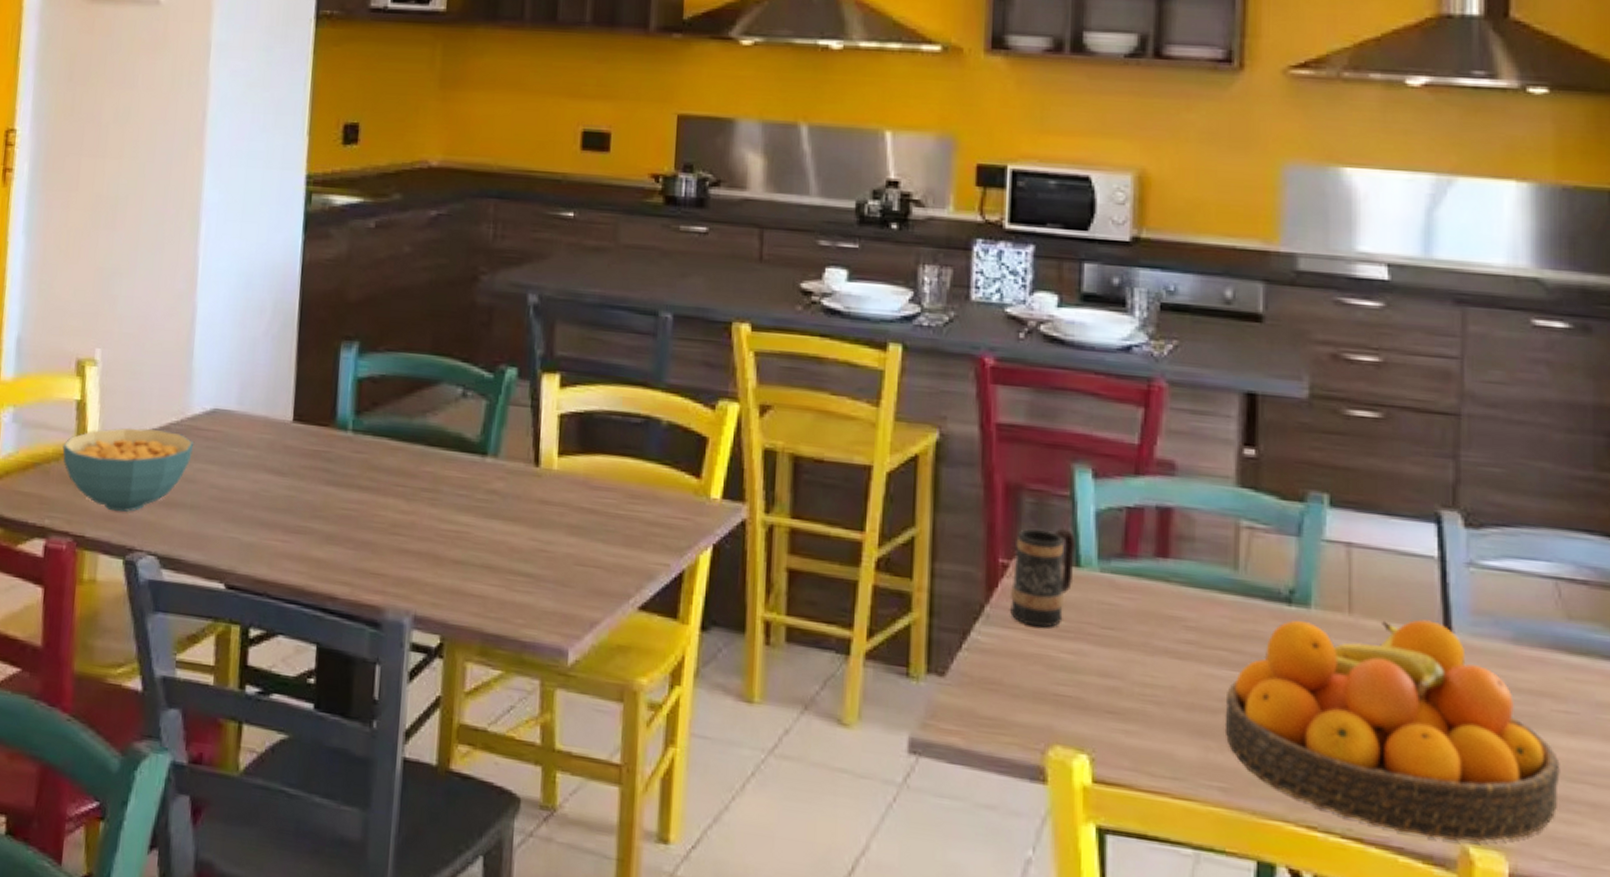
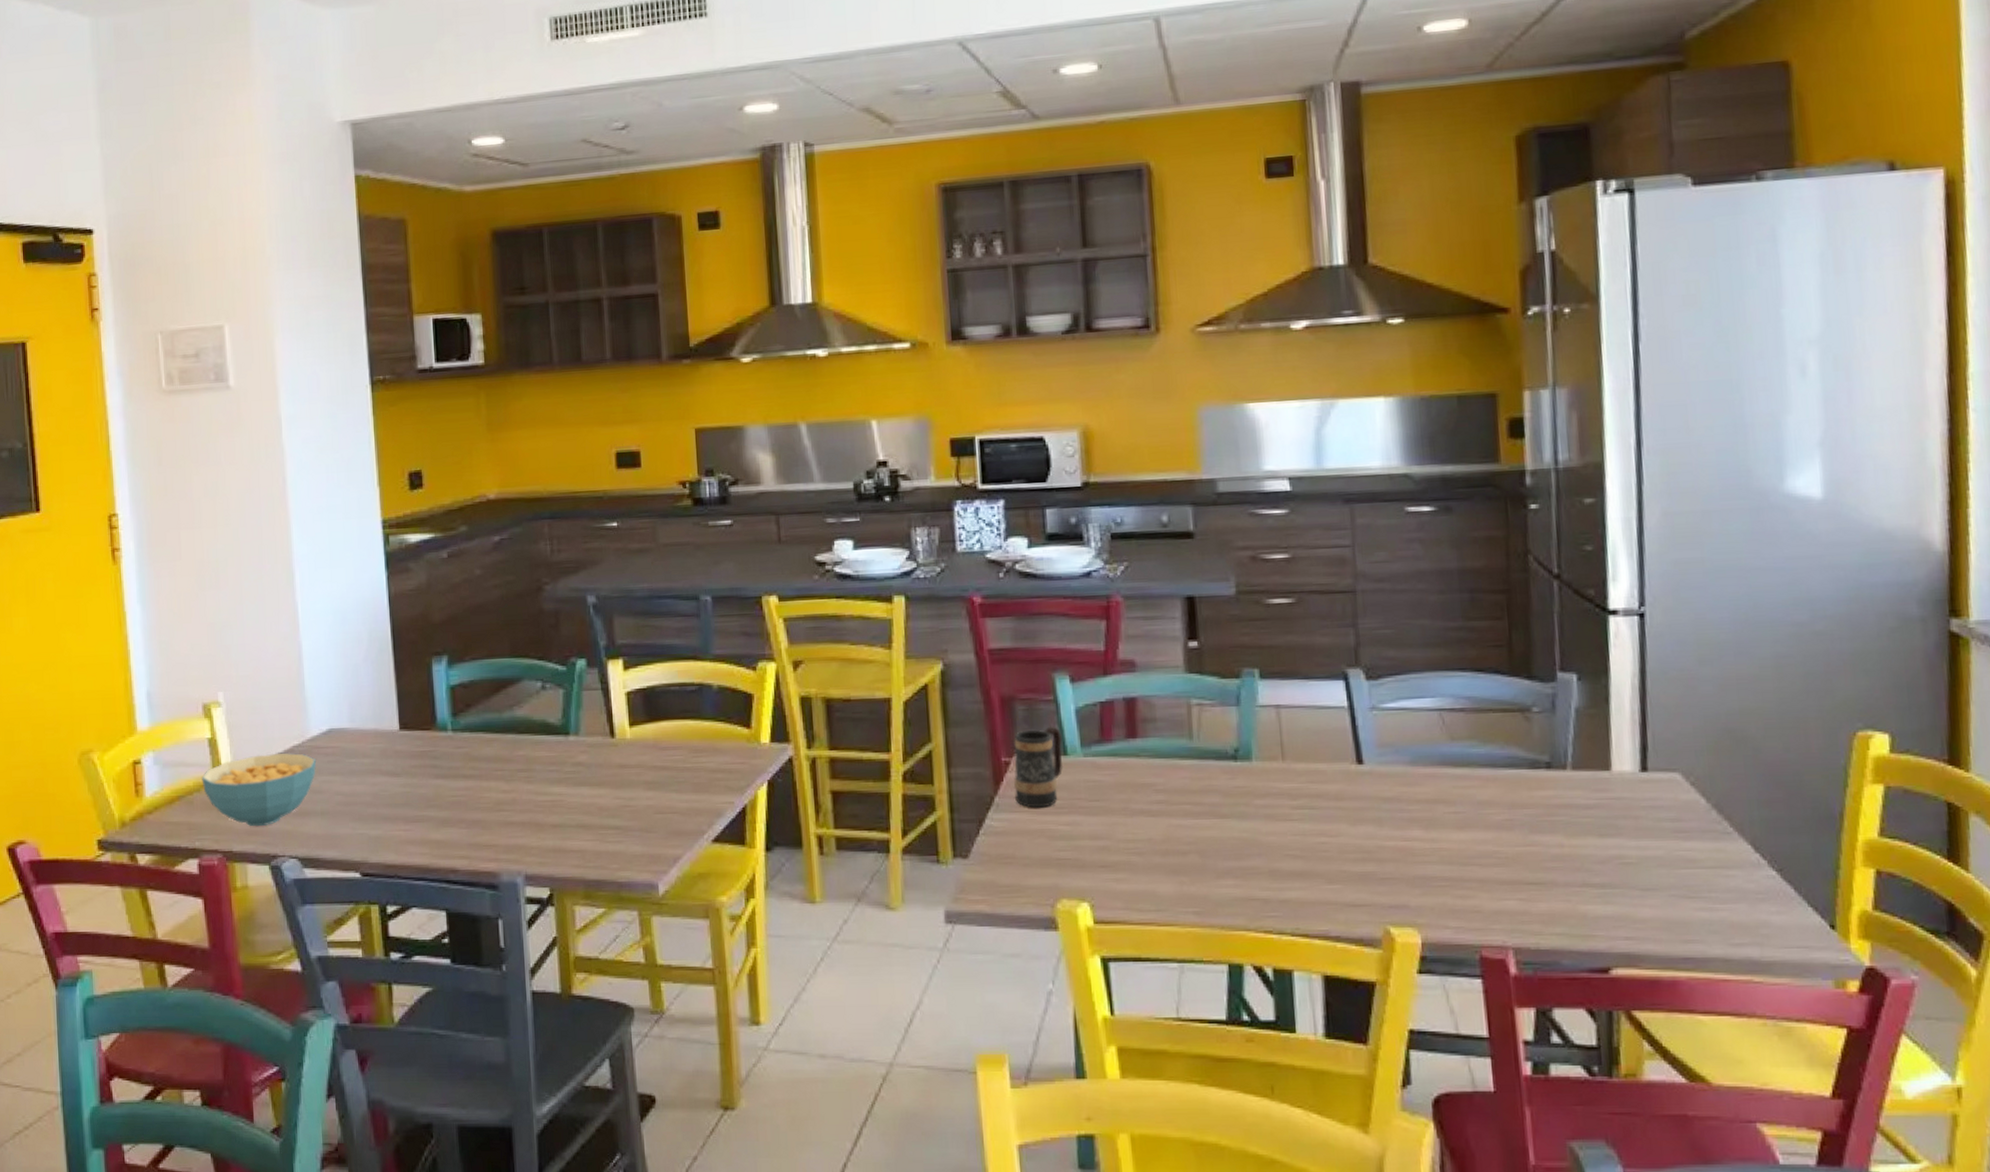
fruit bowl: present [1224,619,1560,842] -> none [1193,757,1455,925]

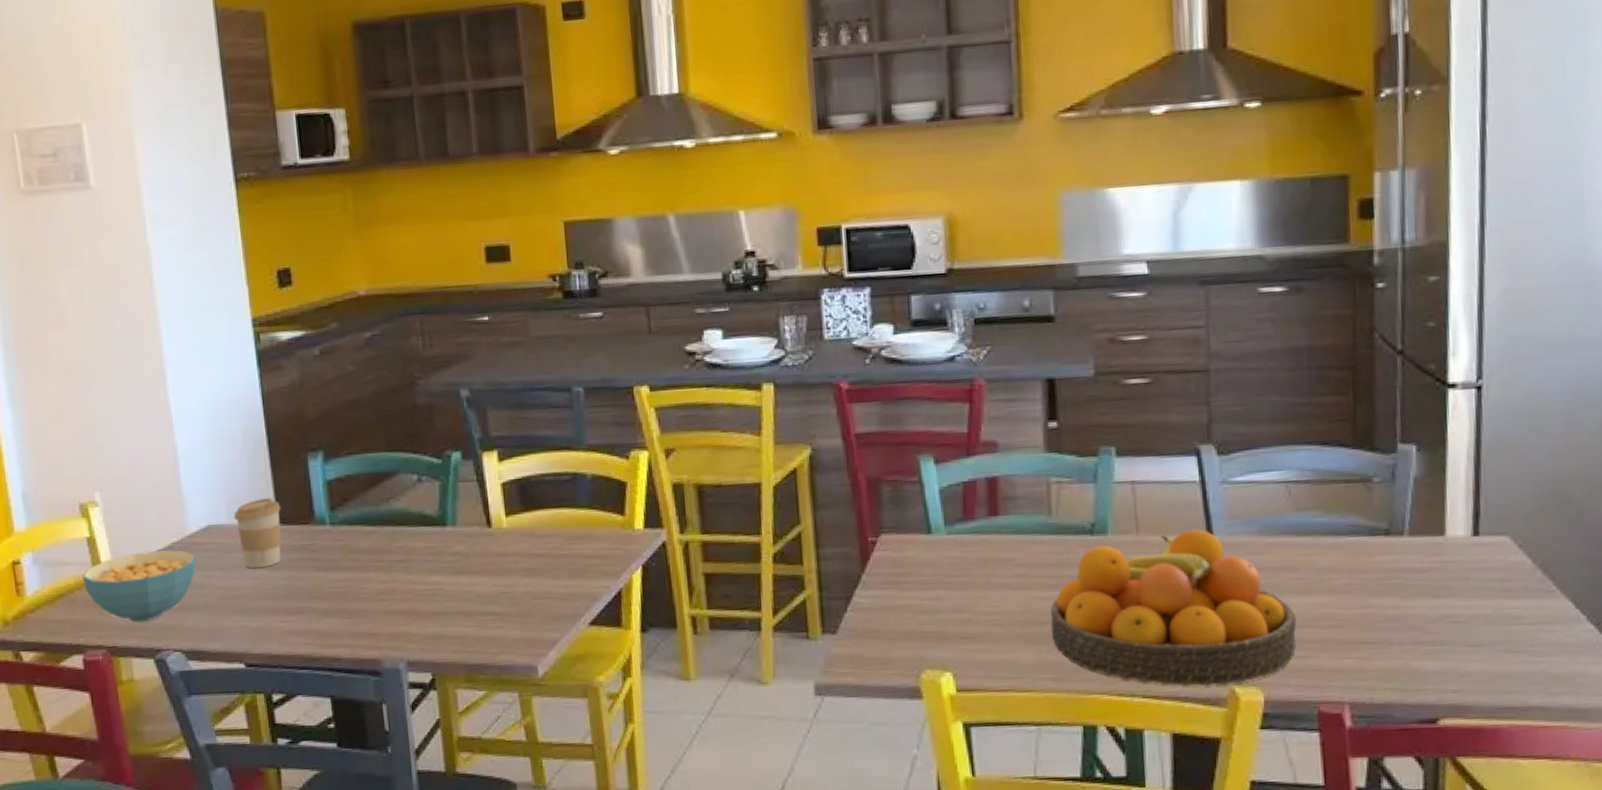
coffee cup: none [355,702,403,774] -> present [233,498,282,568]
mug: present [1013,726,1062,808] -> none [879,506,927,585]
fruit bowl: none [1193,757,1455,925] -> present [1051,529,1297,687]

